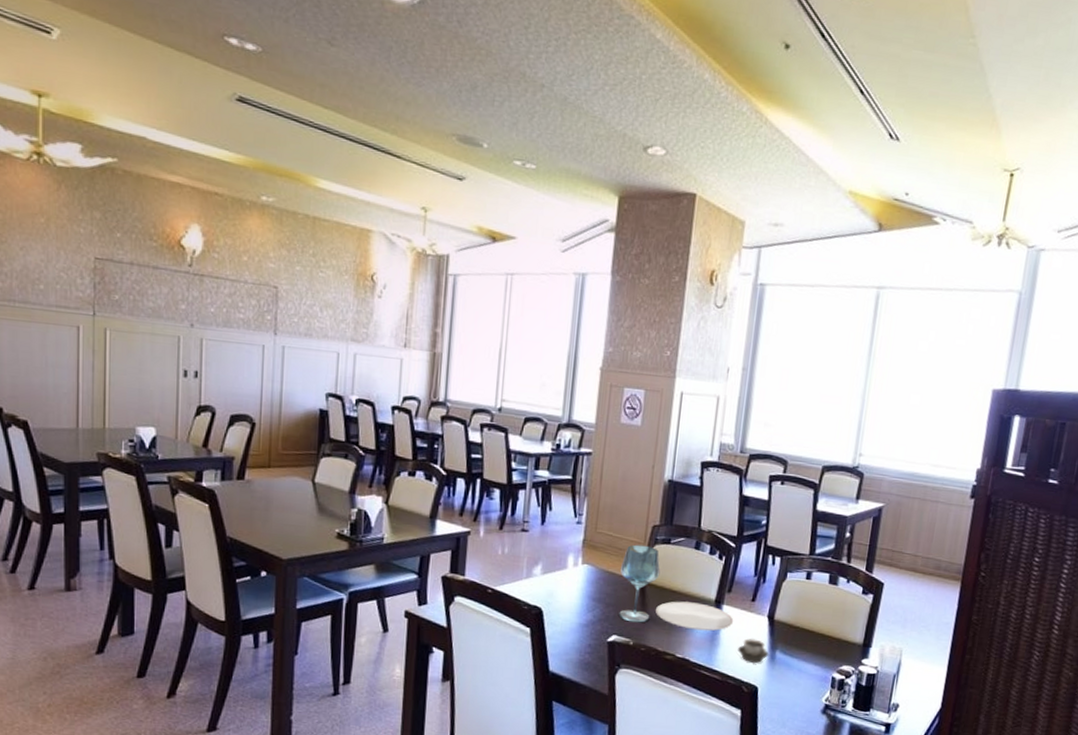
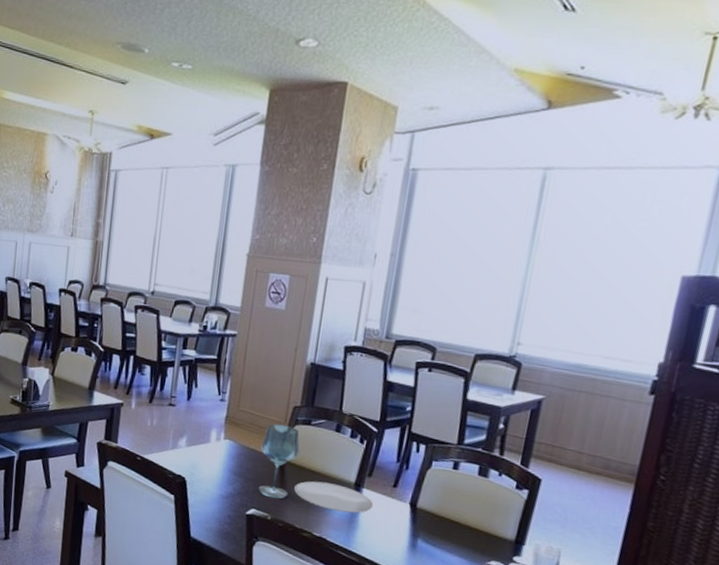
cup: present [738,638,769,663] -> none [377,524,410,549]

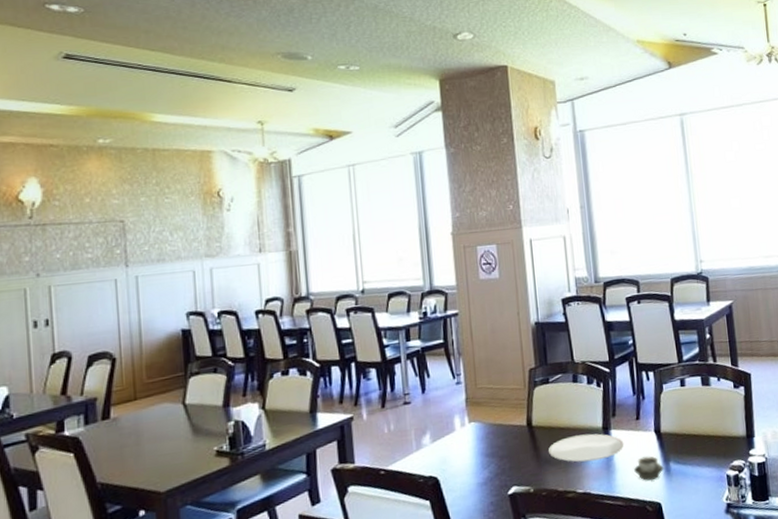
wine glass: present [258,423,300,500] -> none [507,390,546,469]
cup: none [377,524,410,549] -> present [634,456,664,481]

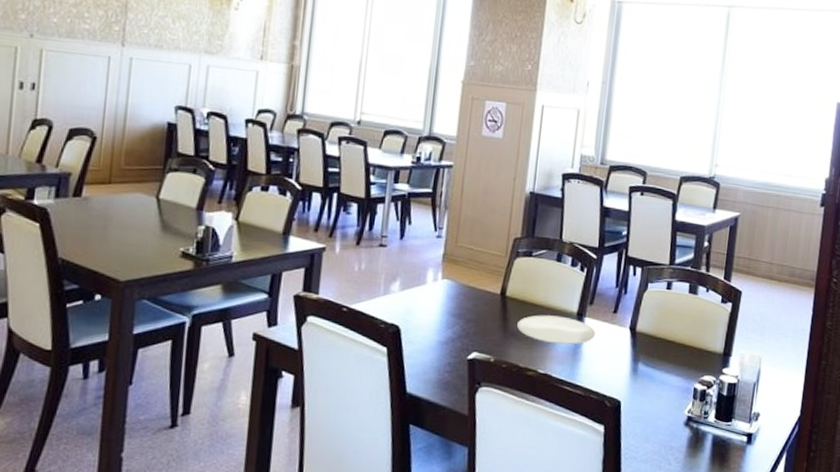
cup: present [634,456,664,481] -> none [600,351,632,376]

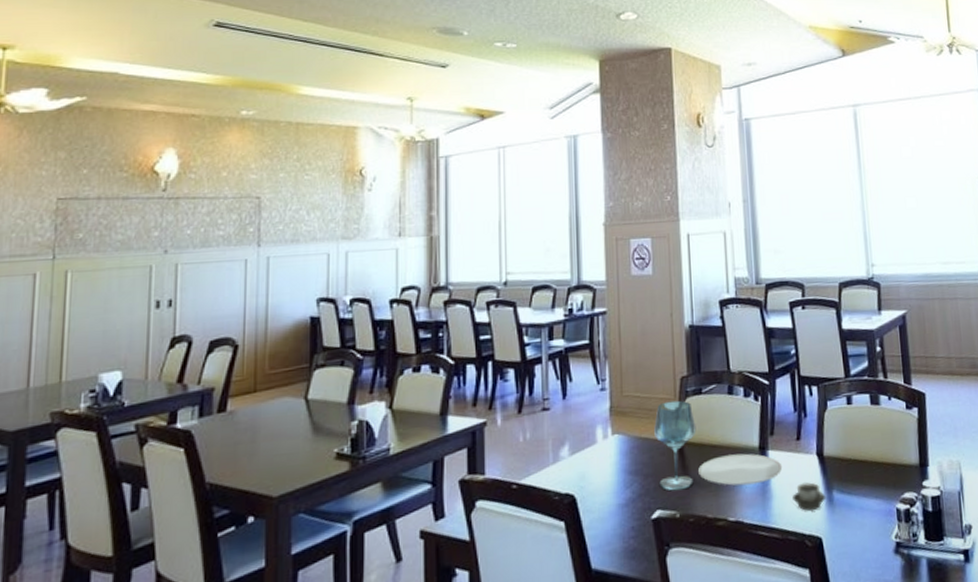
wine glass: none [479,258,522,339] -> present [654,400,697,491]
cup: none [600,351,632,376] -> present [793,482,827,511]

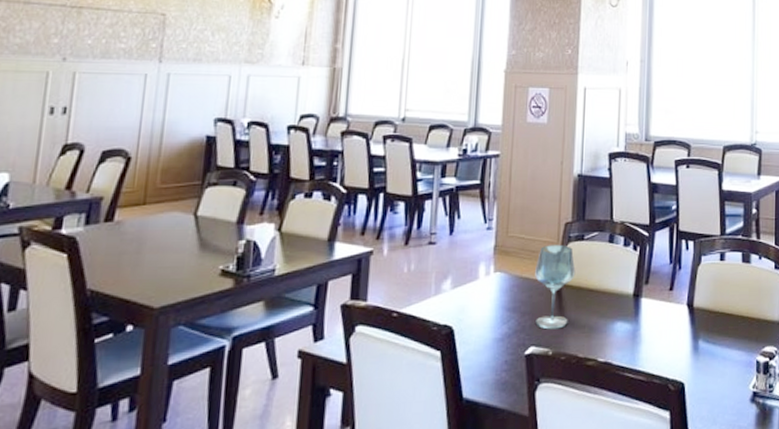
plate: present [698,453,783,486] -> none [574,299,654,330]
cup: present [793,482,827,511] -> none [661,330,692,357]

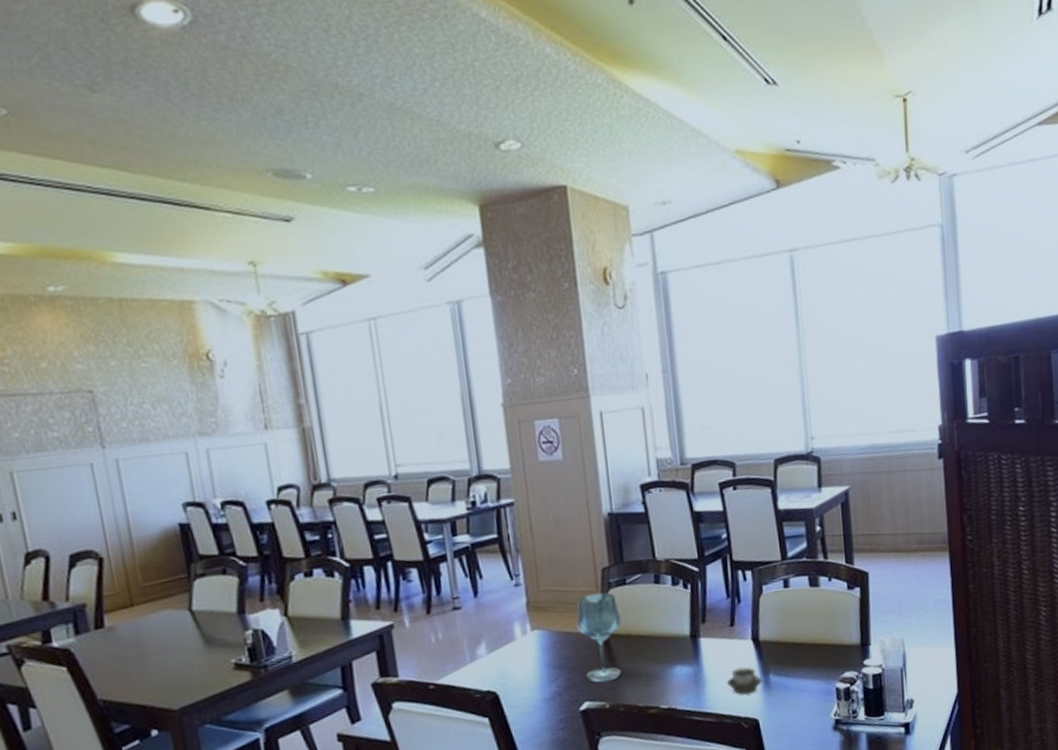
cup: none [661,330,692,357] -> present [727,667,763,695]

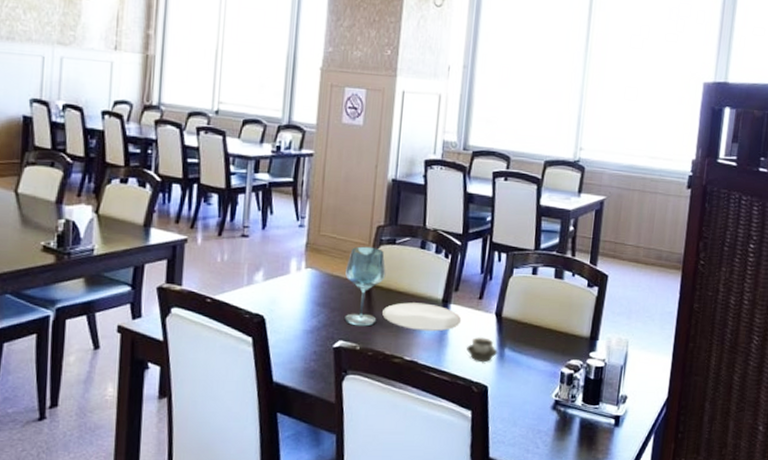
plate: none [626,642,716,675] -> present [382,302,462,332]

